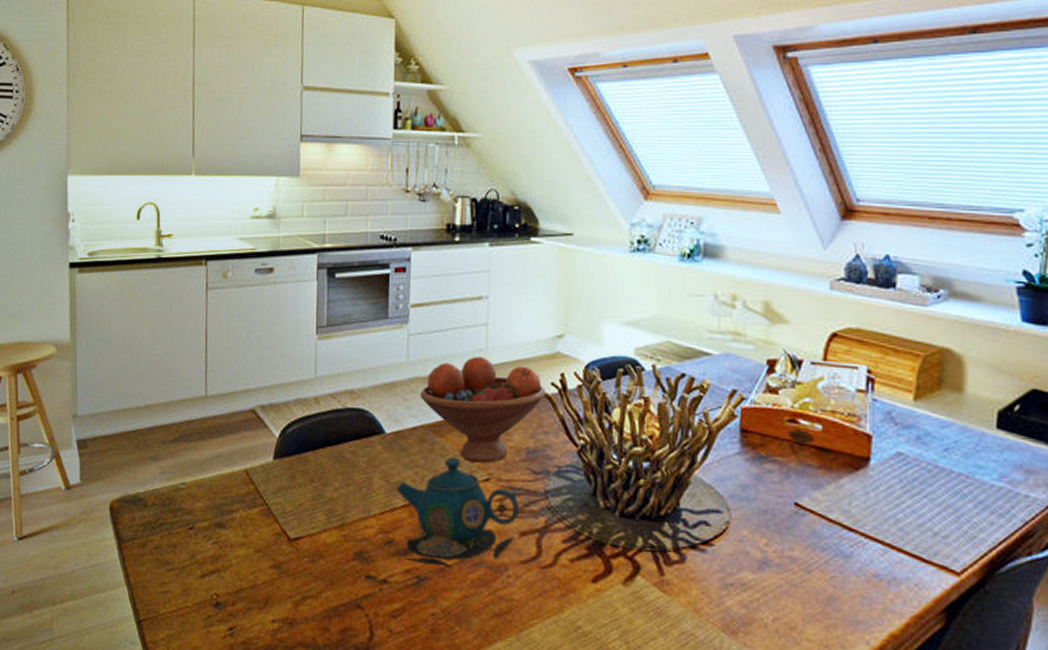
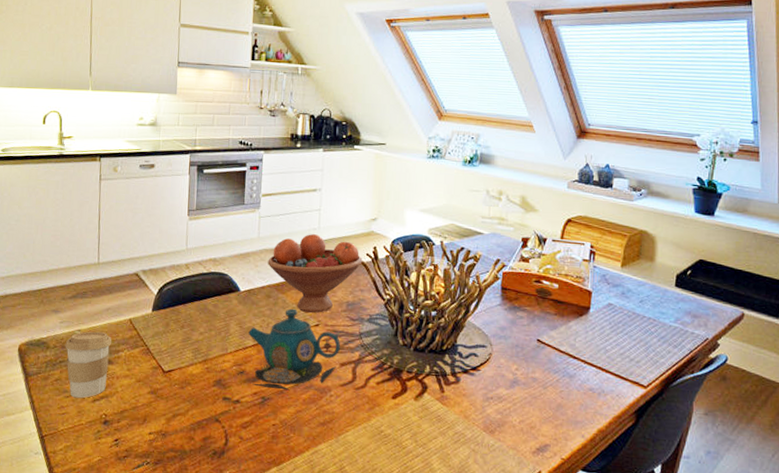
coffee cup: none [166,485,224,573] -> present [65,331,112,399]

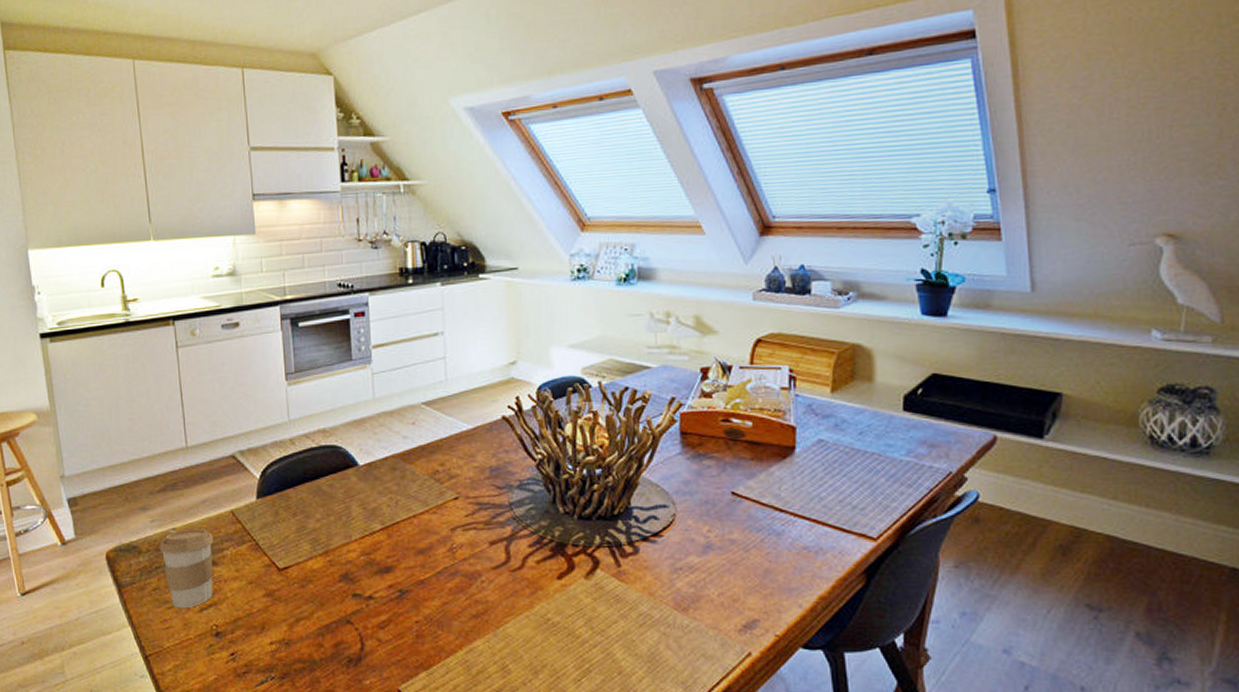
teapot: present [238,308,341,390] -> none [367,481,488,580]
fruit bowl: present [267,234,363,313] -> none [388,388,504,484]

